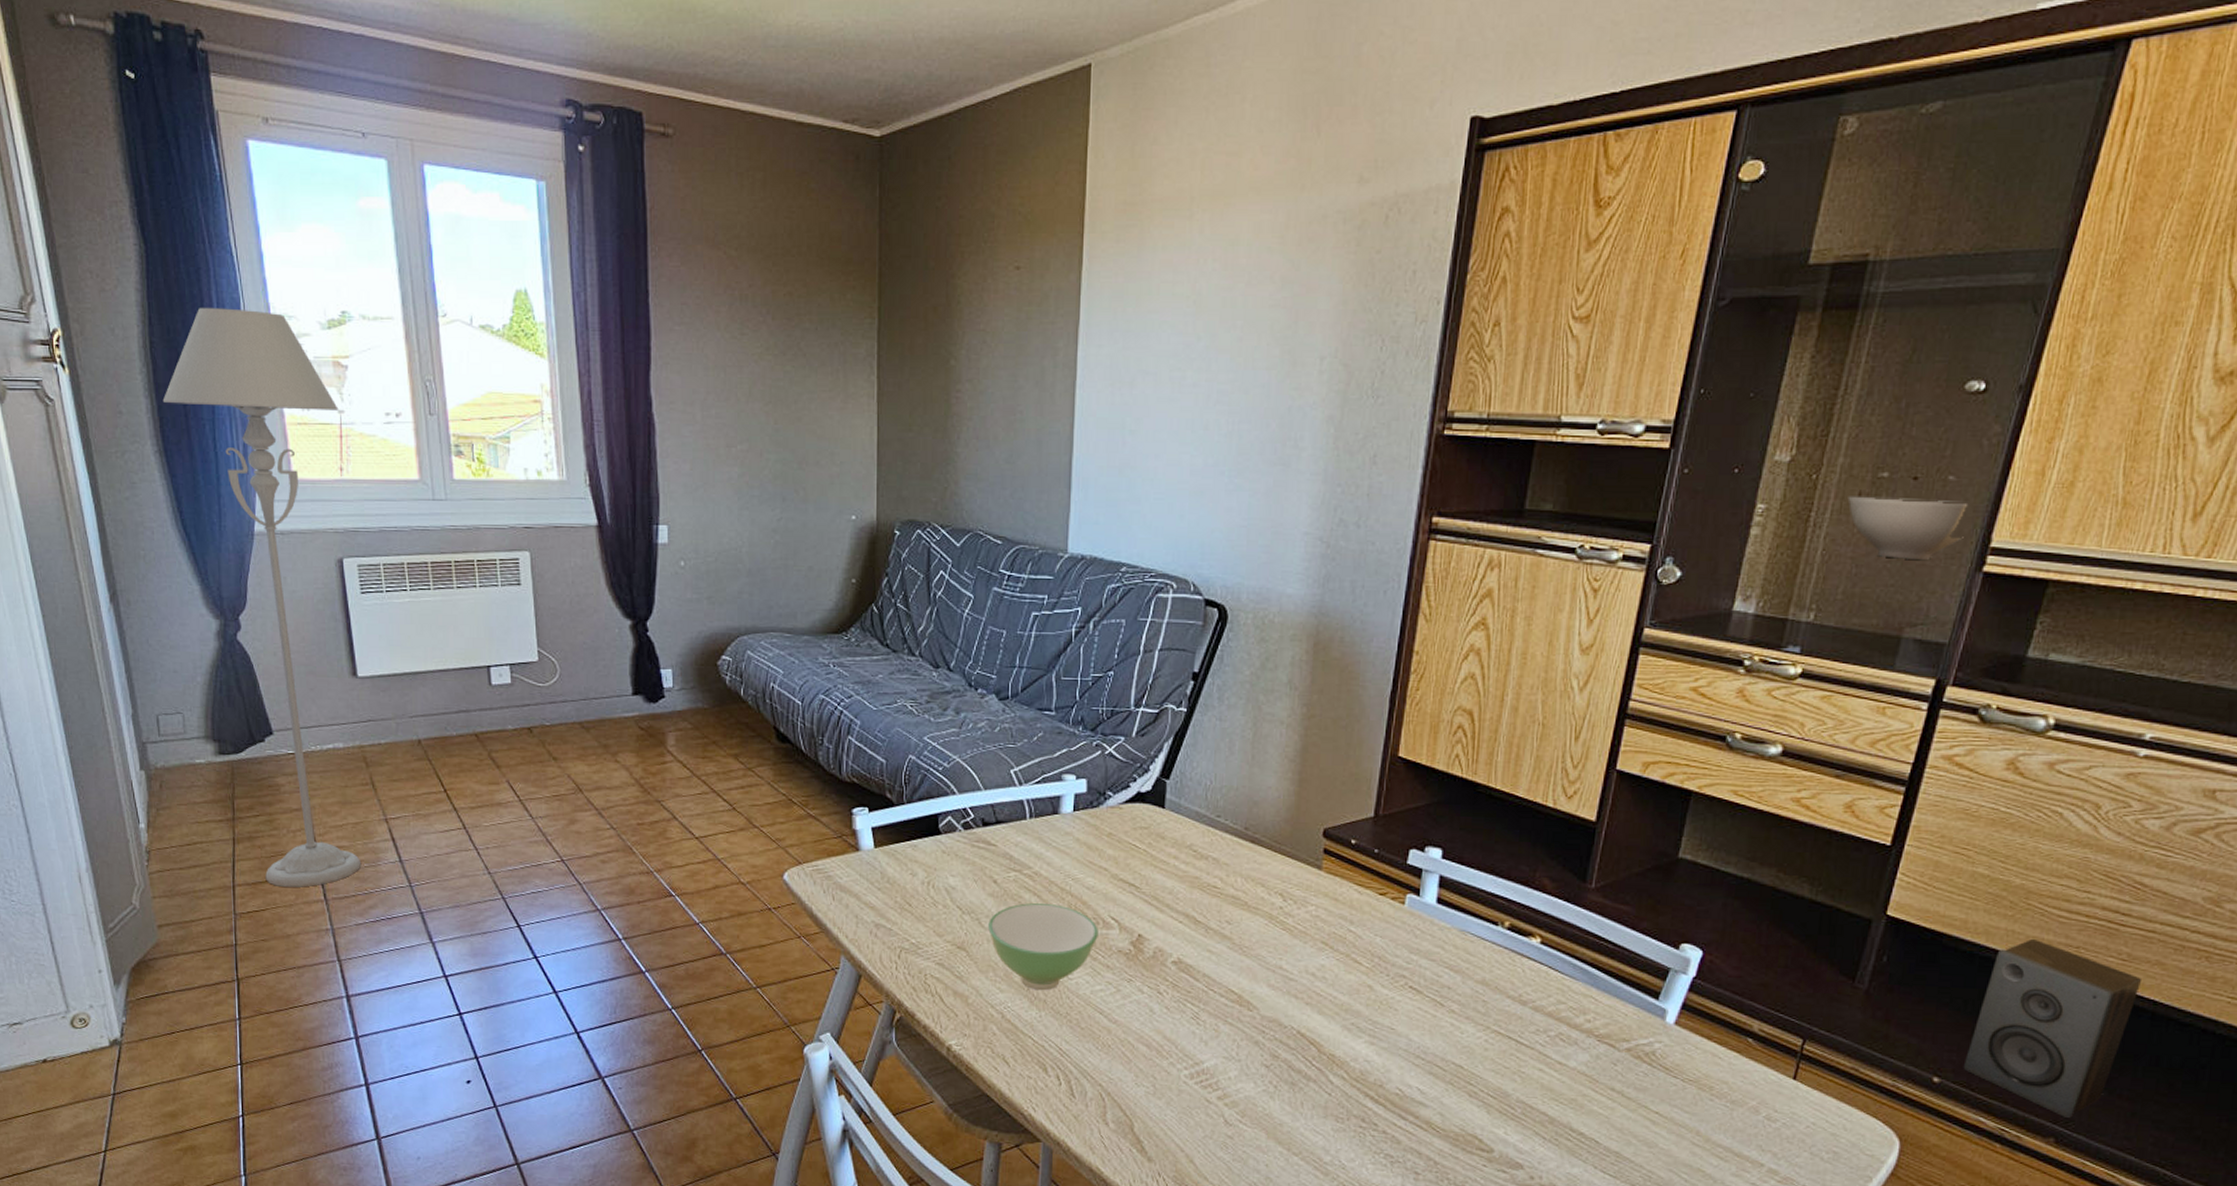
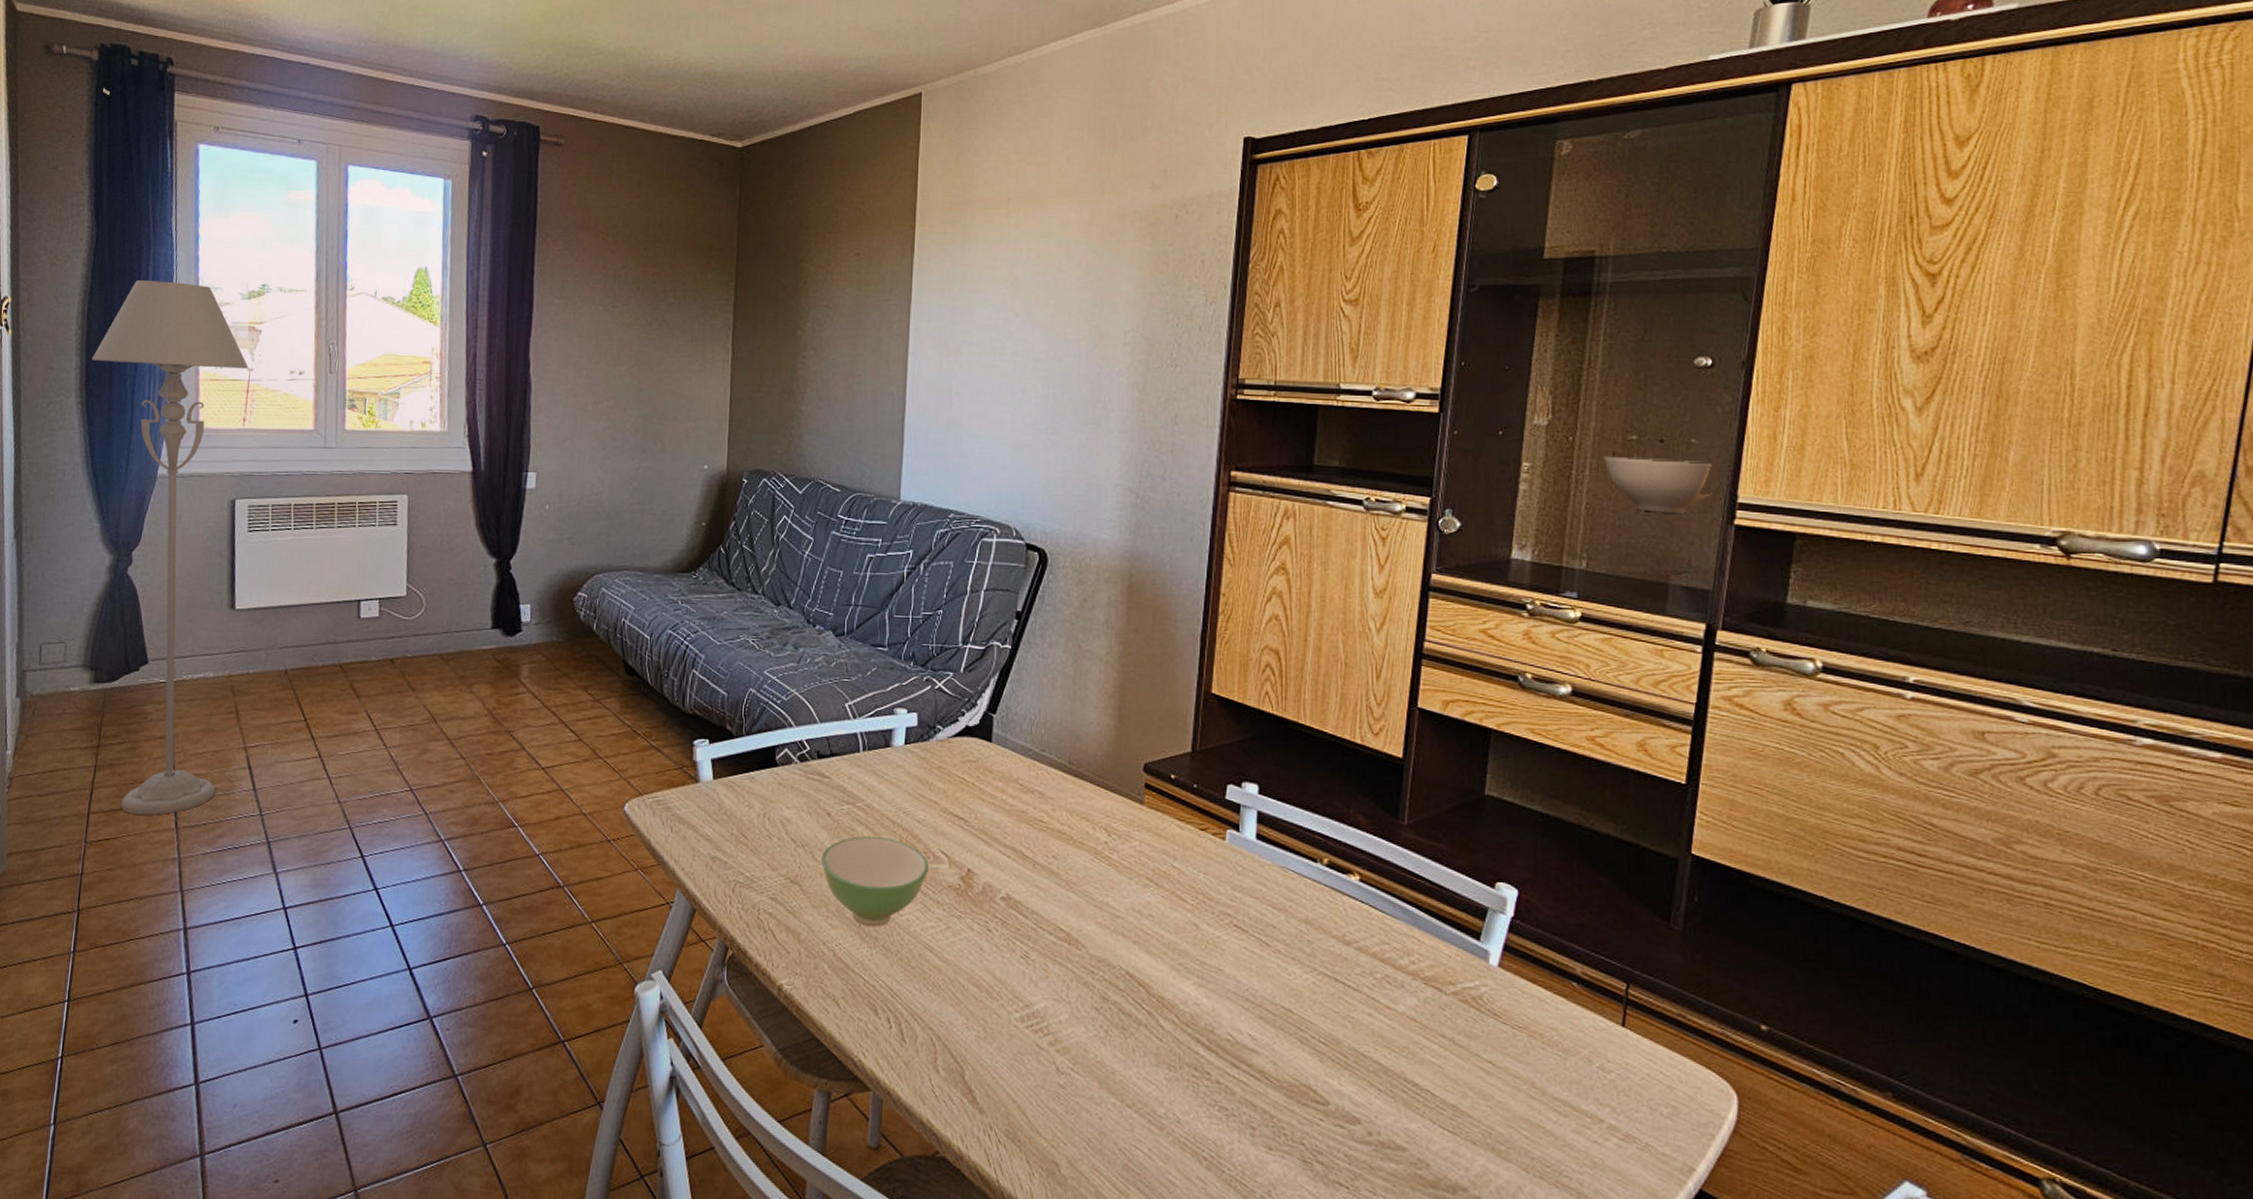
speaker: present [1963,938,2143,1118] -> none [1788,879,1950,1070]

